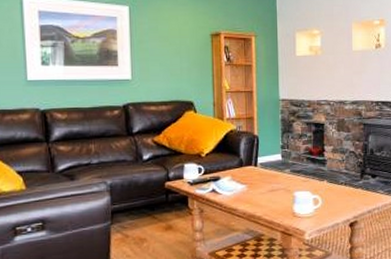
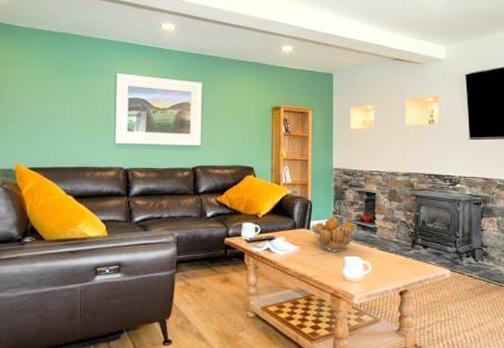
fruit basket: none [259,152,305,188] -> present [312,217,356,252]

